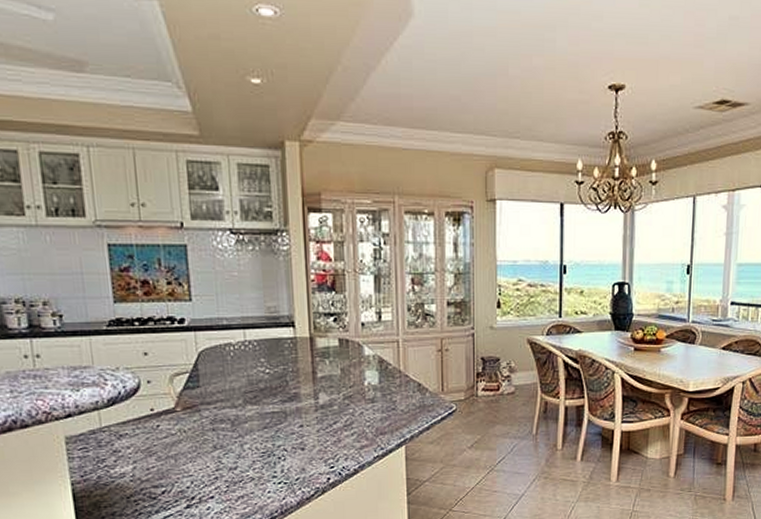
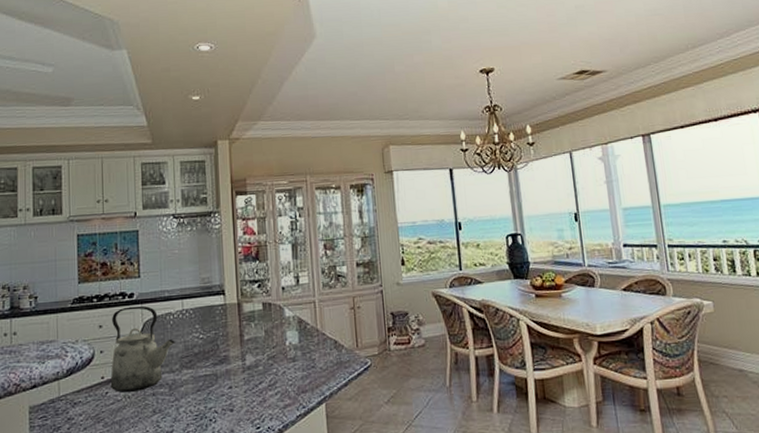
kettle: none [159,333,237,427] -> present [110,305,175,393]

